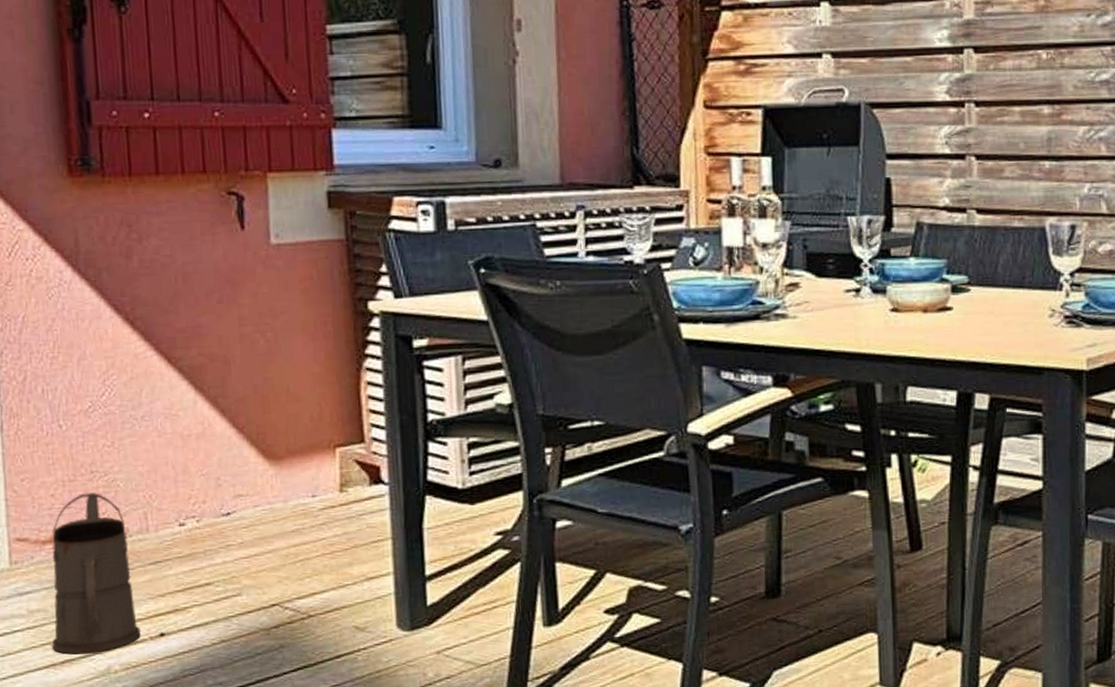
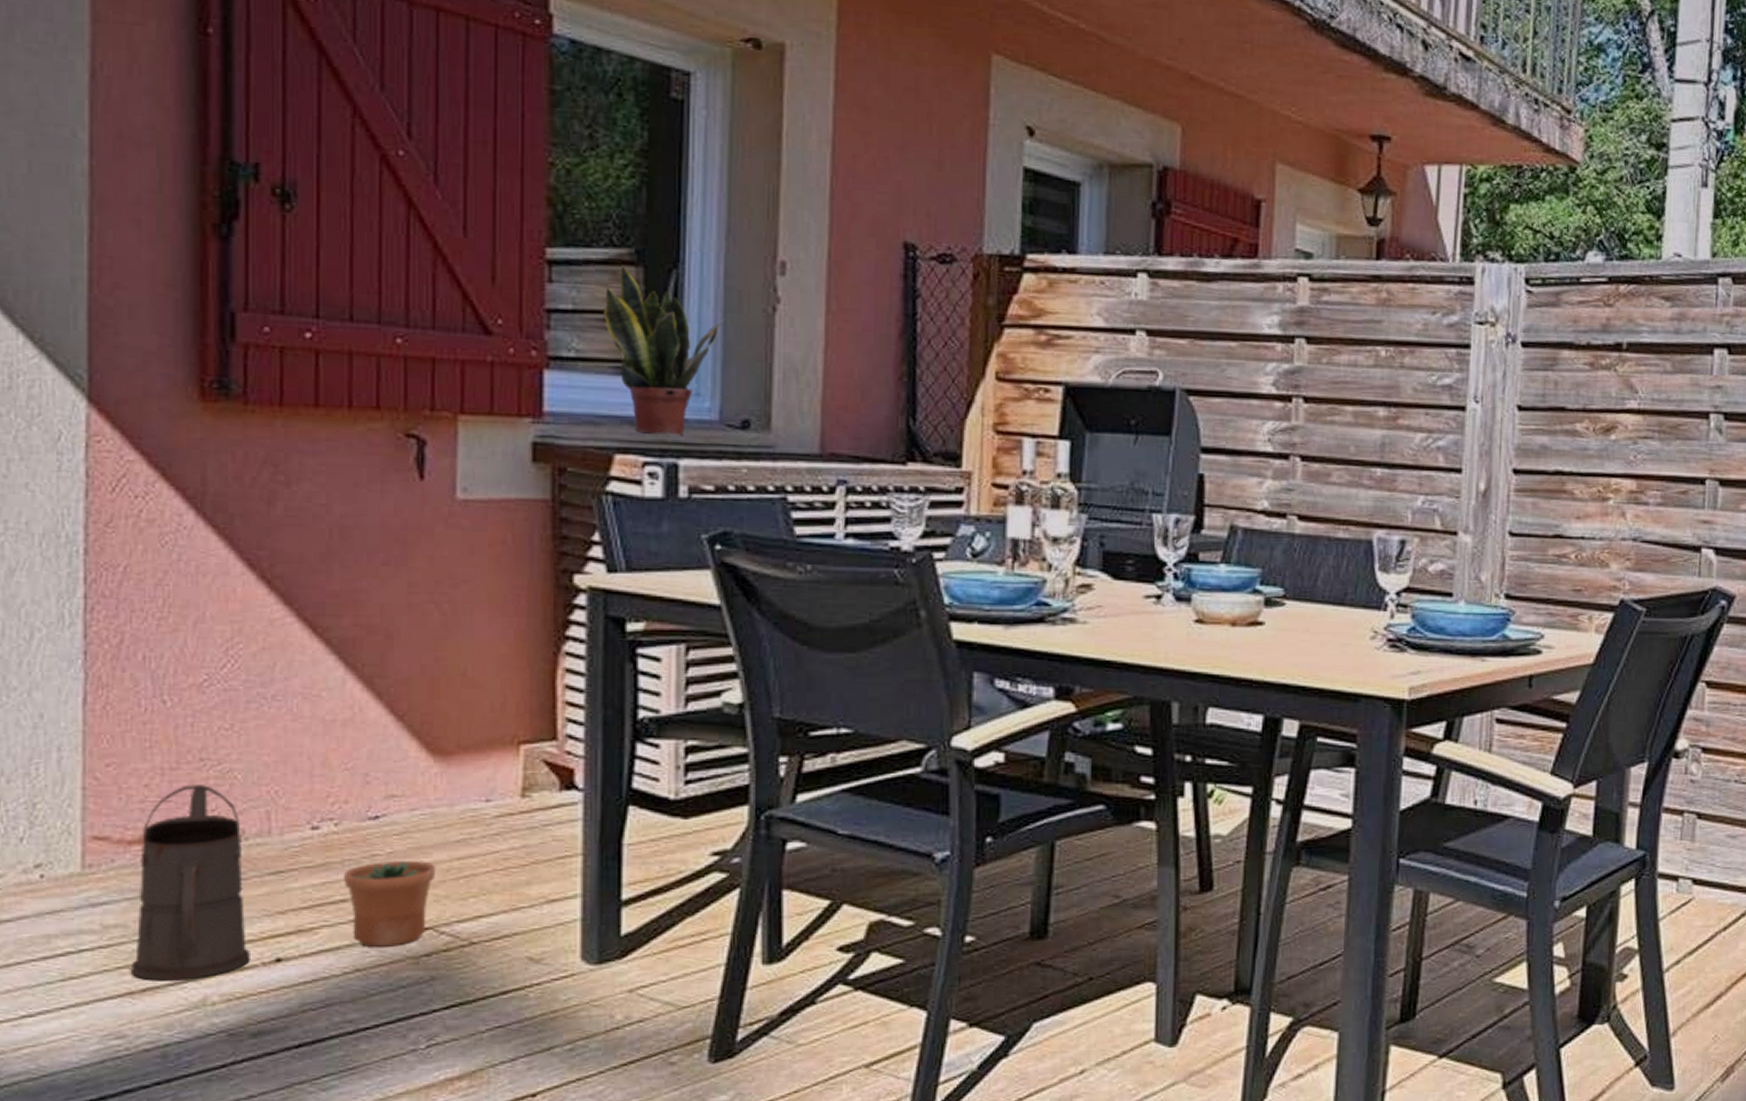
planter: none [207,548,278,622] -> present [344,860,437,947]
potted plant: none [375,35,475,178] -> present [603,265,725,435]

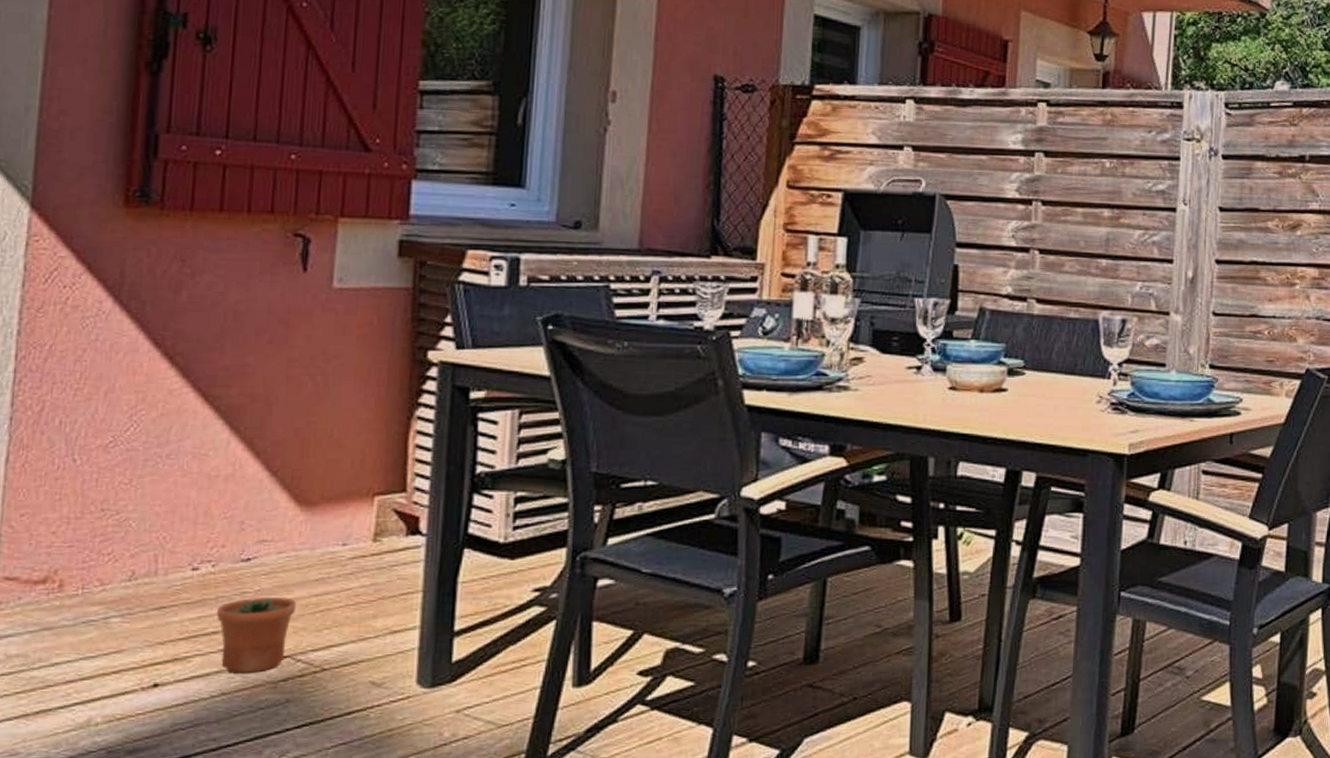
watering can: present [131,785,250,981] -> none [28,532,133,704]
potted plant: present [603,265,725,435] -> none [463,95,565,234]

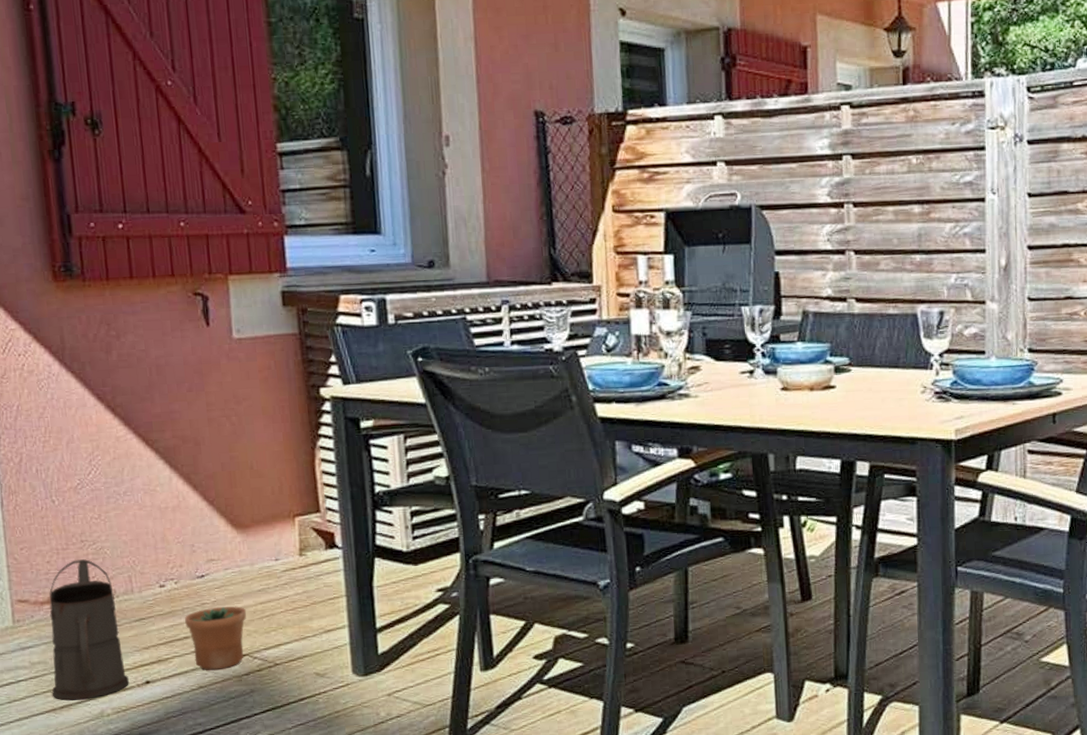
watering can: none [28,532,133,704] -> present [49,559,129,701]

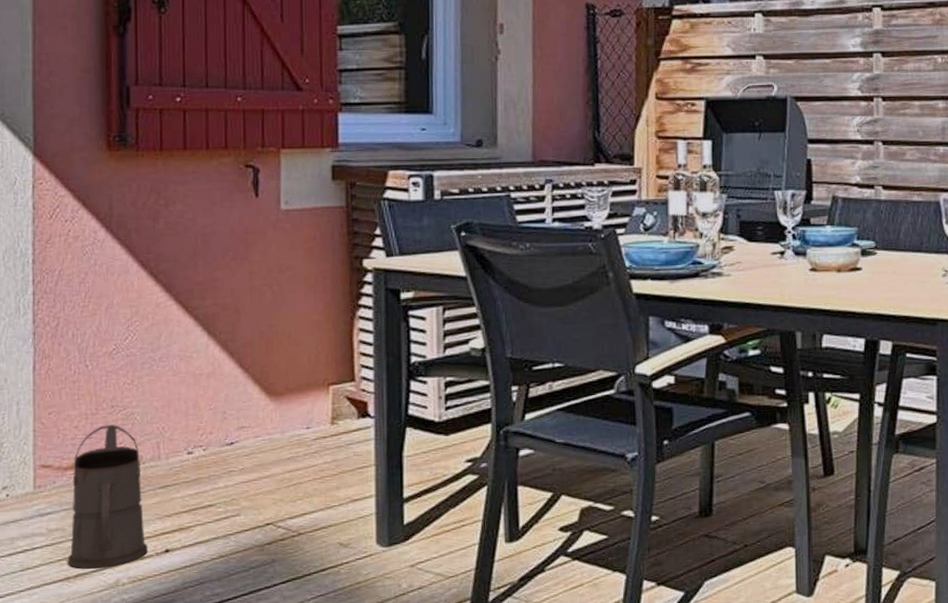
planter: present [185,606,247,670] -> none [211,474,274,539]

